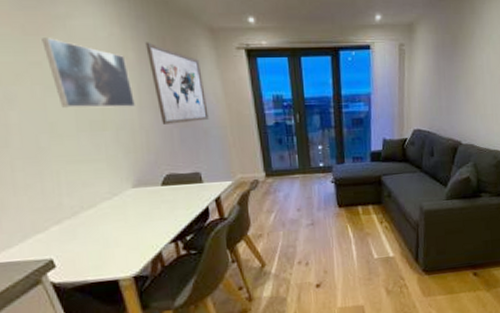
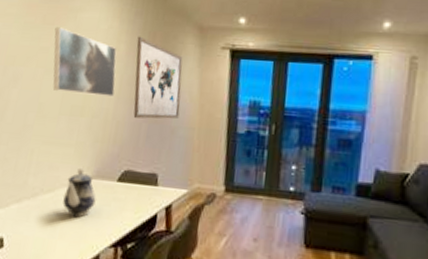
teapot: none [107,179,144,226] -> present [63,167,96,218]

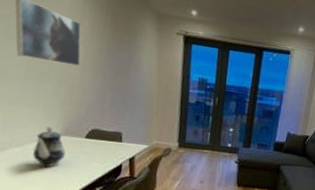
wall art: present [133,36,183,119] -> none [98,14,143,89]

